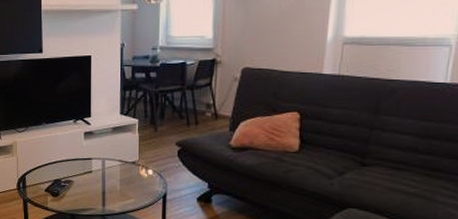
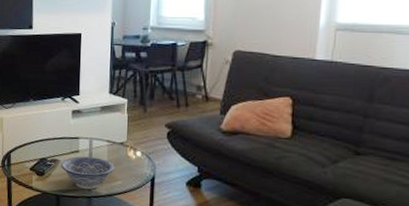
decorative bowl: none [75,176,128,208] -> present [61,156,115,190]

